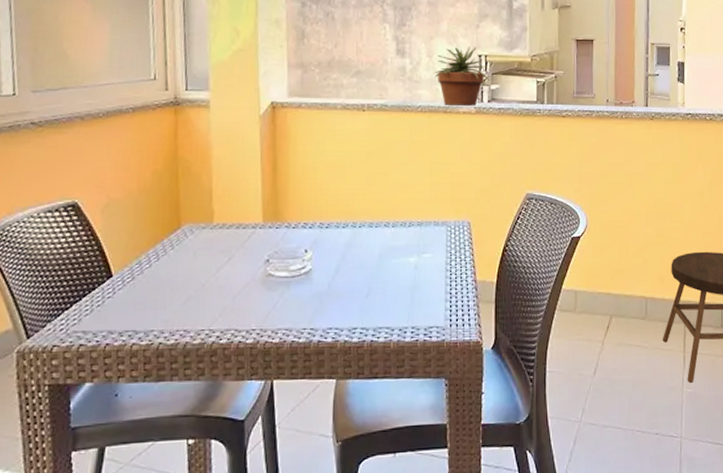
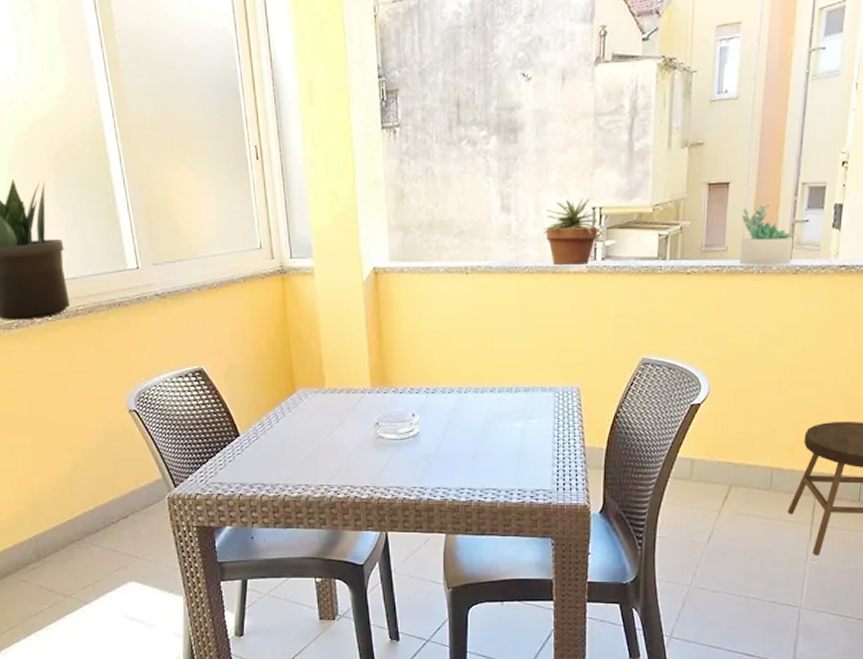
succulent plant: none [605,59,650,111] -> present [739,204,797,265]

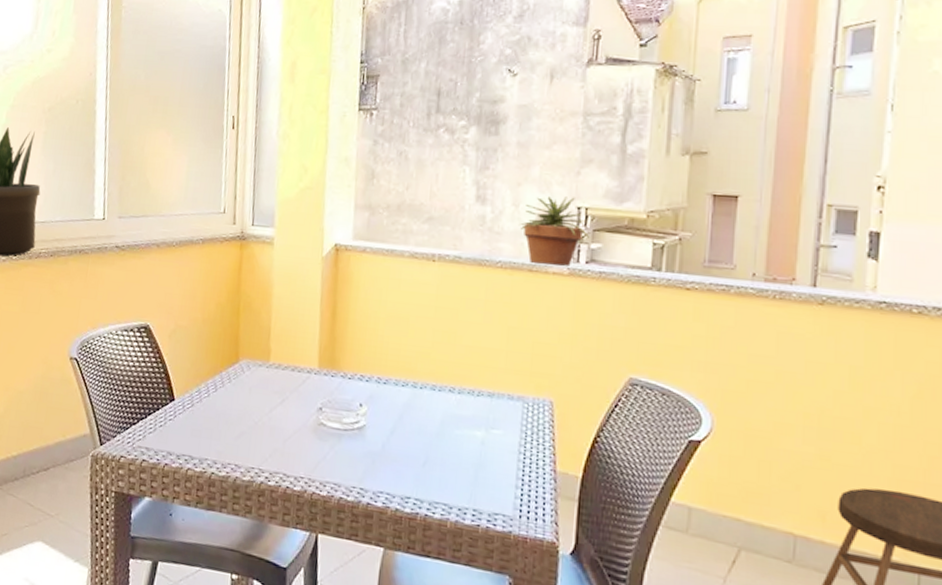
succulent plant: present [739,204,797,265] -> none [750,223,822,293]

